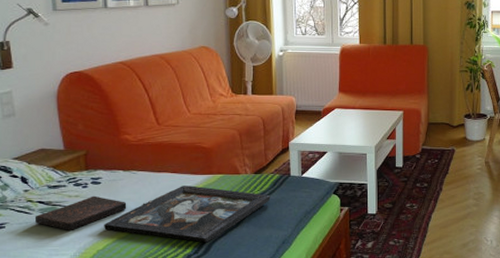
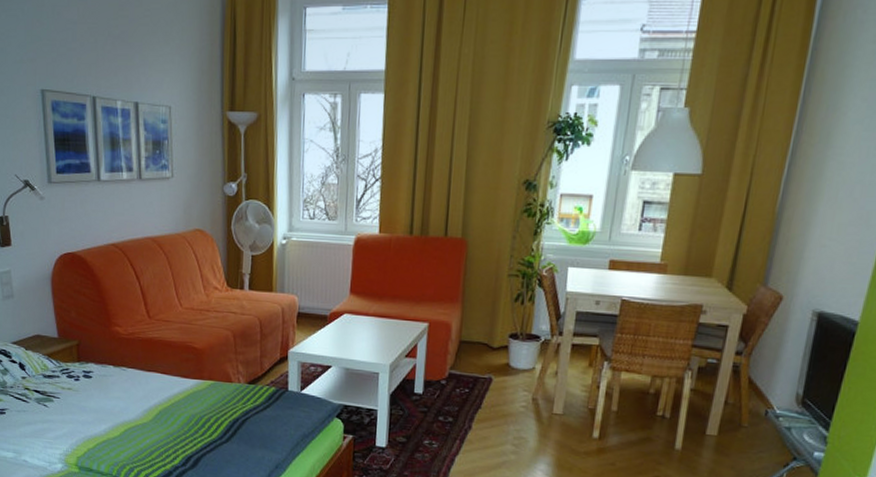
book: present [34,195,127,230] -> none [31,390,117,424]
framed painting: present [104,185,271,243] -> none [94,389,265,456]

